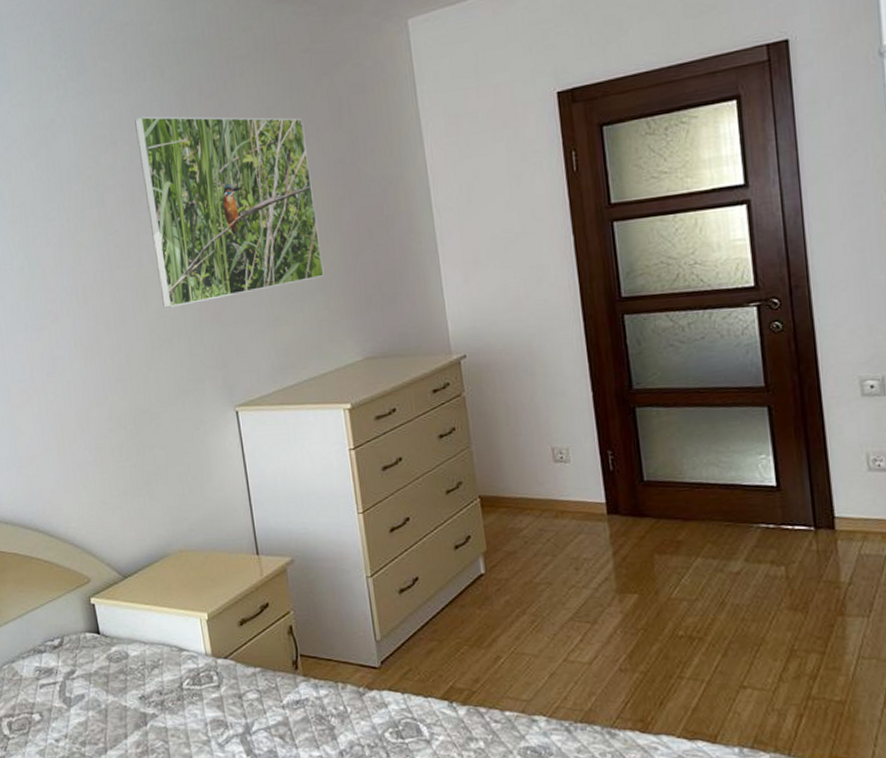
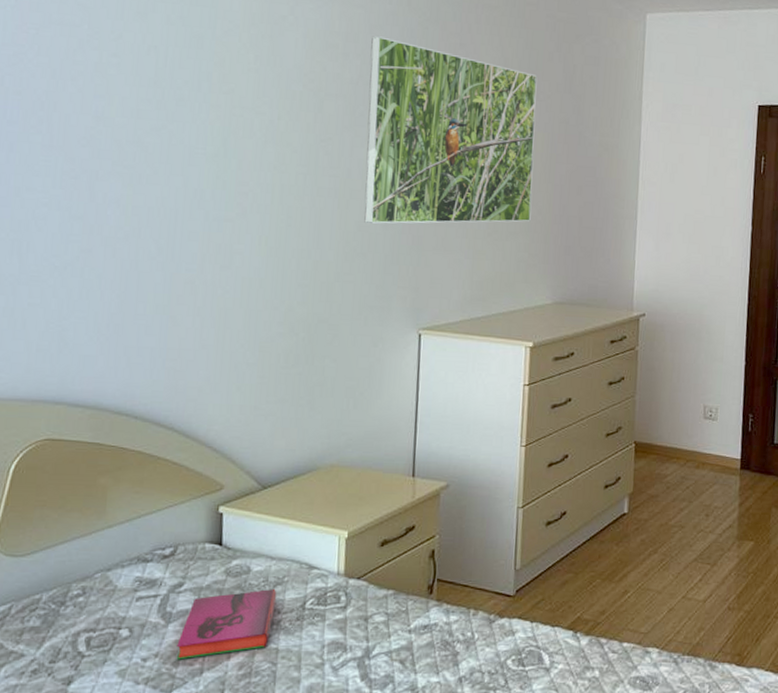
hardback book: none [80,671,157,740] -> present [176,588,277,660]

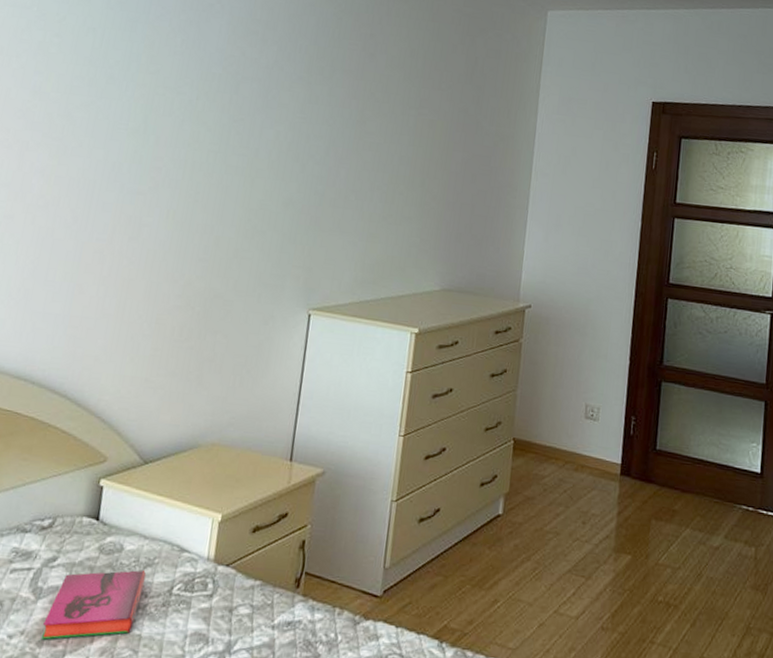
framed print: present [364,36,538,224] -> none [266,24,441,208]

